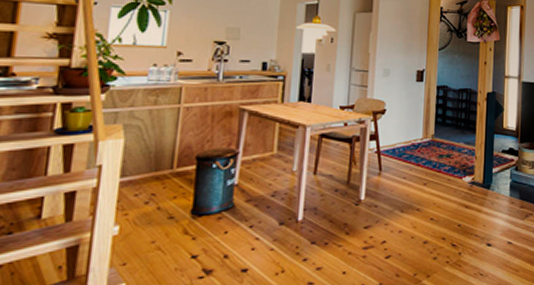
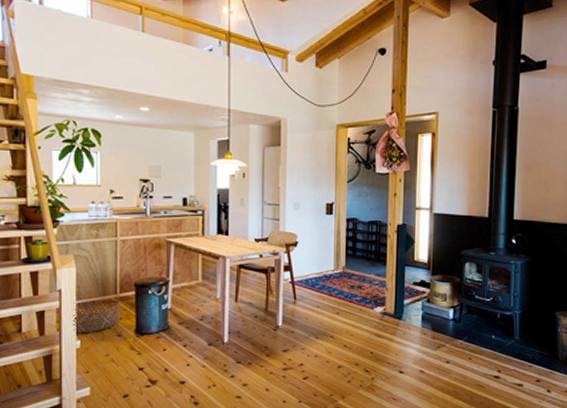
basket: none [112,175,177,217] -> present [73,299,121,333]

